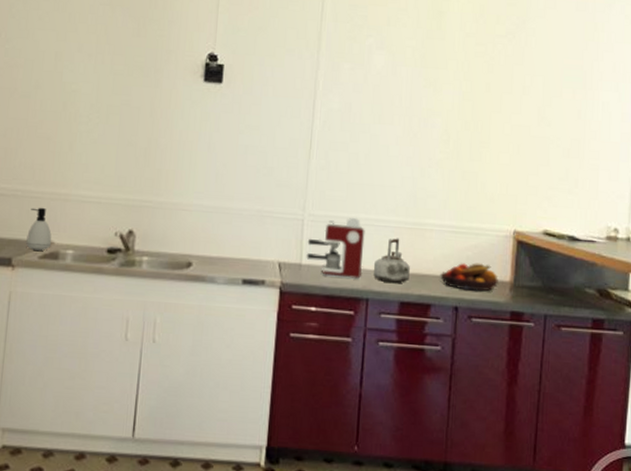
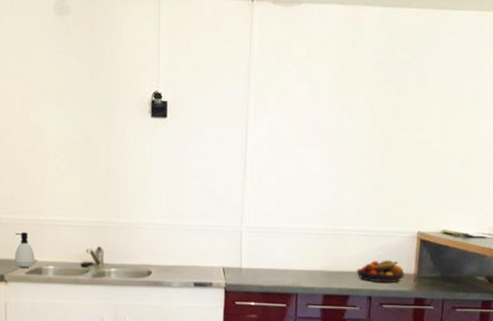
coffee maker: present [306,217,365,279] -> none [245,227,293,278]
kettle: present [373,238,410,284] -> none [301,243,331,280]

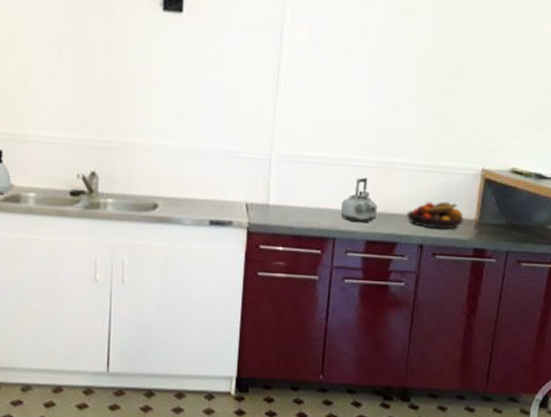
kettle: none [301,243,331,280] -> present [340,177,377,223]

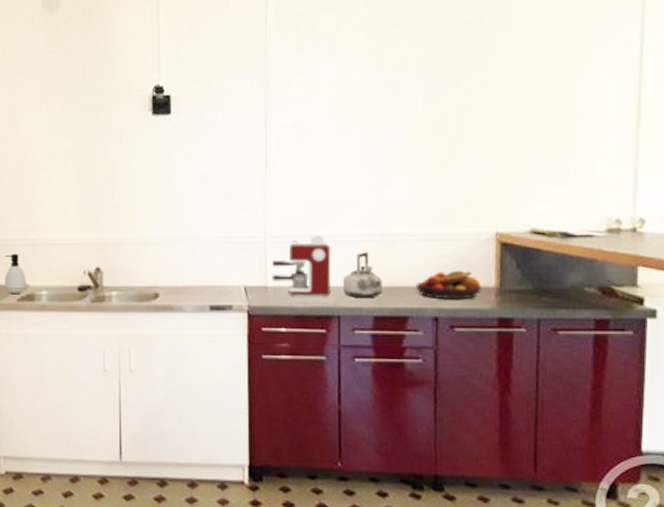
coffee maker: none [273,156,333,218] -> present [271,234,332,296]

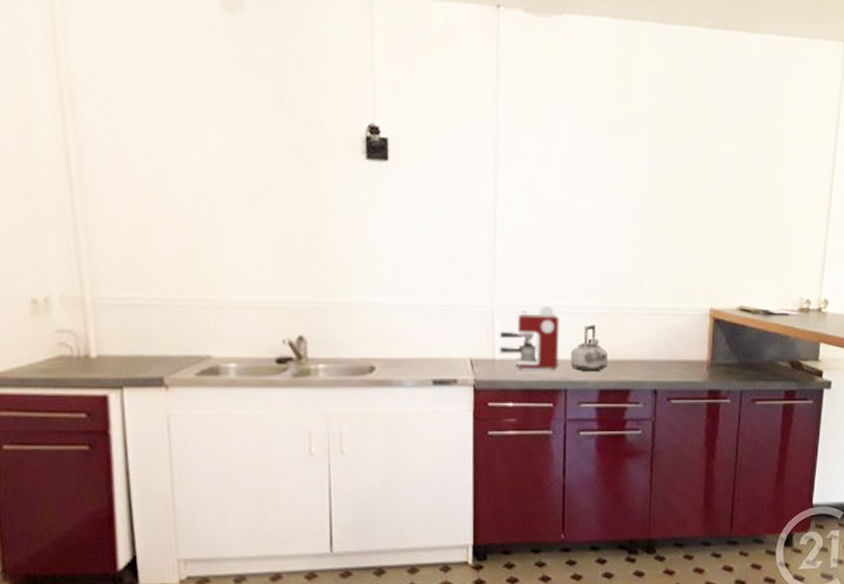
soap dispenser: present [4,253,27,294] -> none [177,317,209,366]
fruit bowl: present [416,270,482,300] -> none [638,344,696,373]

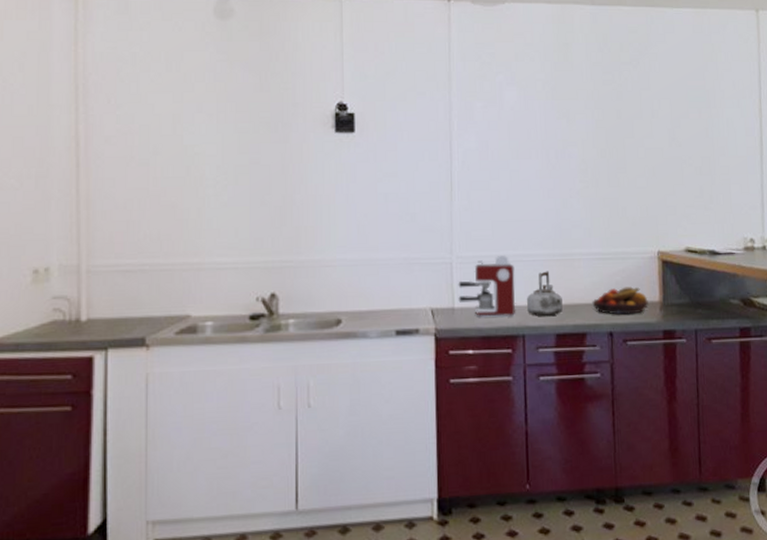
fruit bowl: none [638,344,696,373] -> present [592,286,648,315]

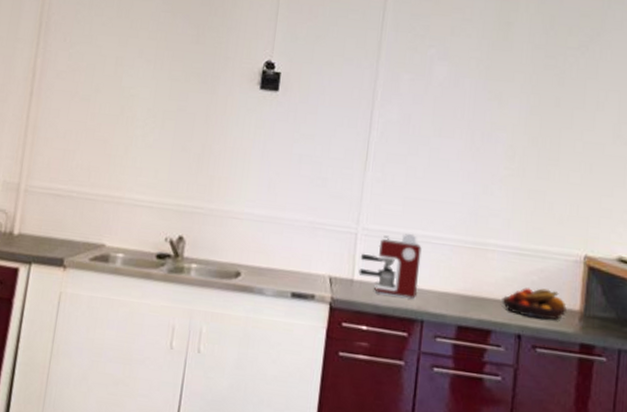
kettle: present [526,271,563,317] -> none [429,257,469,307]

